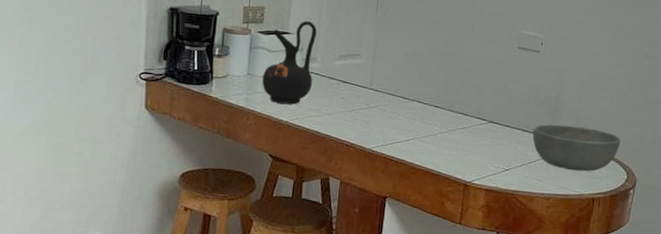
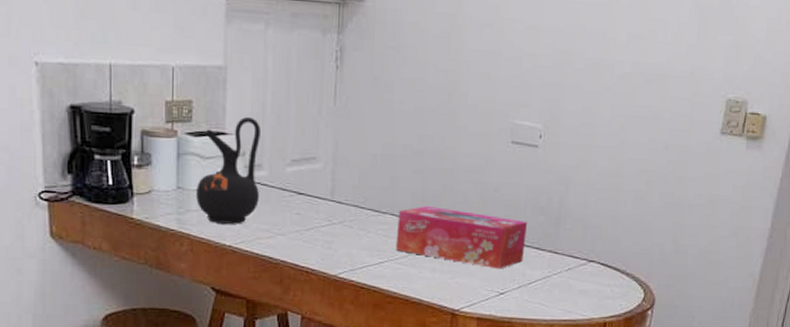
tissue box: none [420,95,530,150] -> present [395,205,528,269]
bowl: present [532,124,621,172] -> none [531,235,637,291]

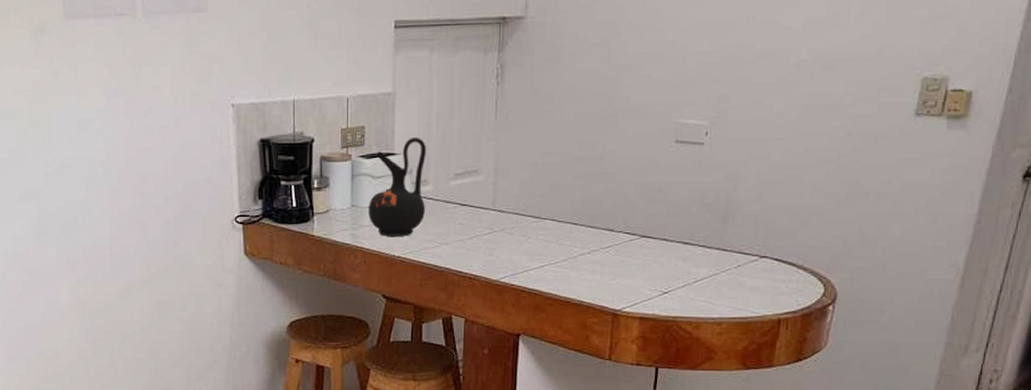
tissue box: present [395,205,528,269] -> none [556,209,693,269]

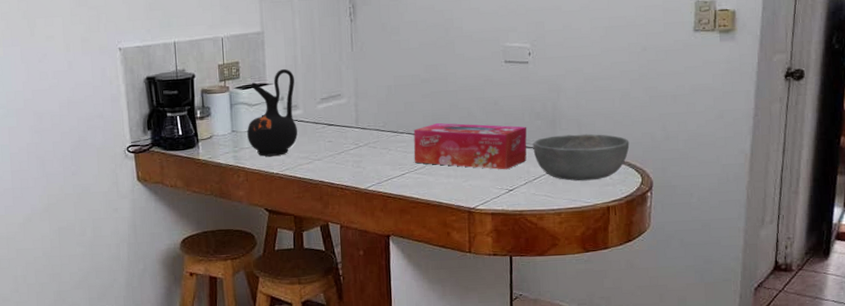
tissue box: none [556,209,693,269] -> present [413,122,527,170]
bowl: none [697,232,815,288] -> present [533,133,630,181]

